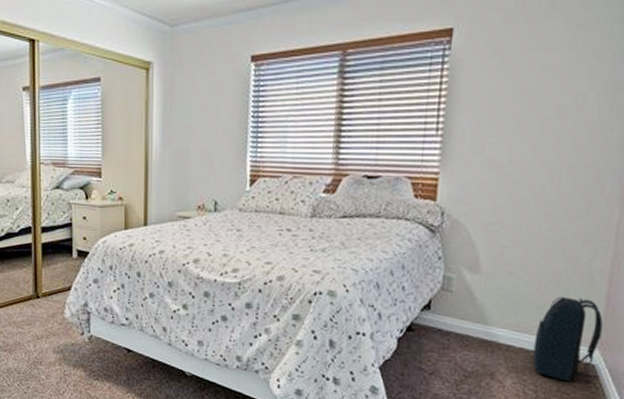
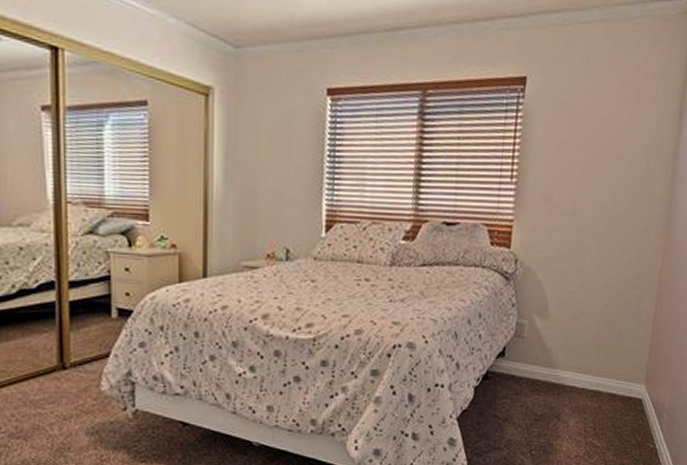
backpack: present [532,296,603,385] -> none [592,337,648,418]

